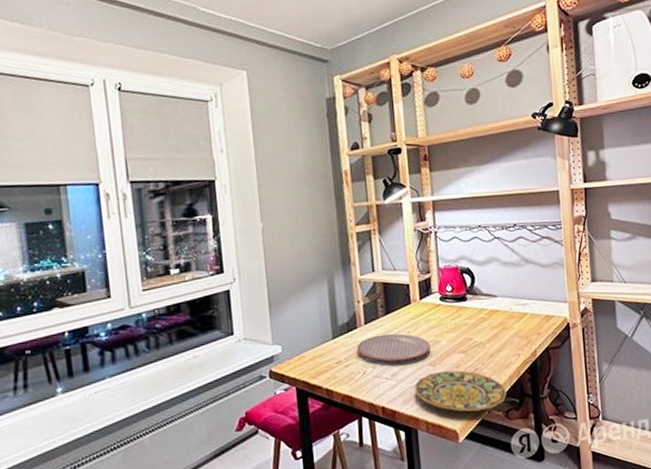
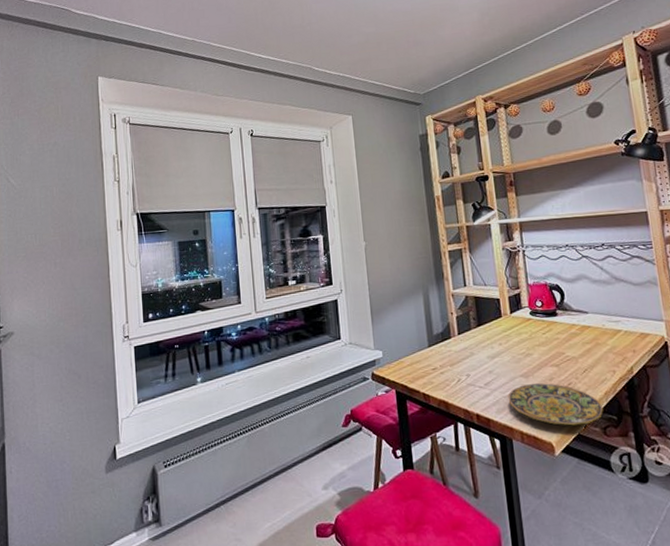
plate: present [356,333,431,362] -> none [451,344,523,372]

